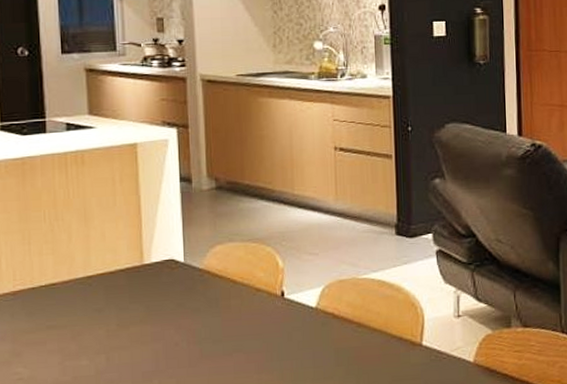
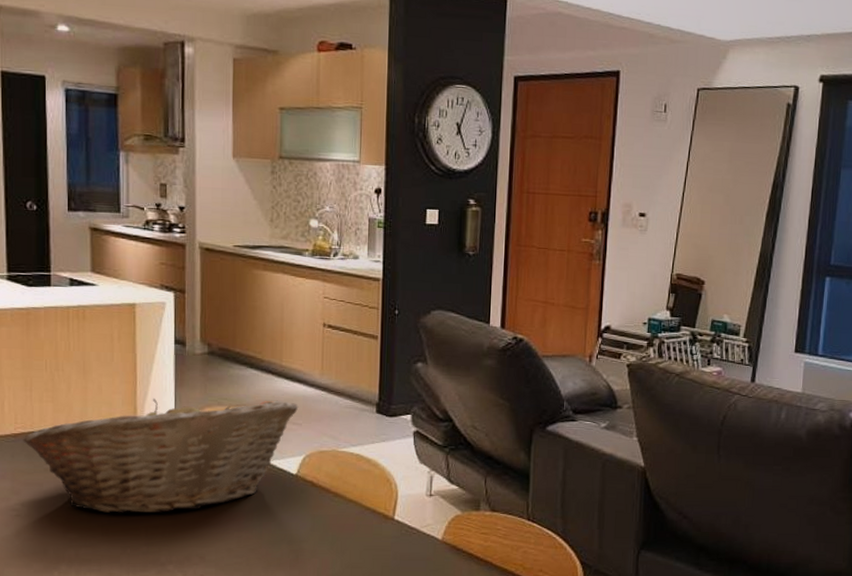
fruit basket: none [22,231,315,367] -> present [23,398,299,514]

